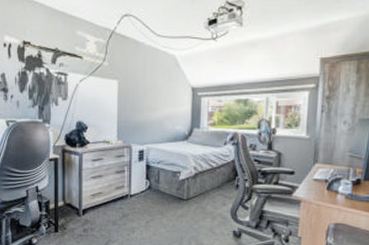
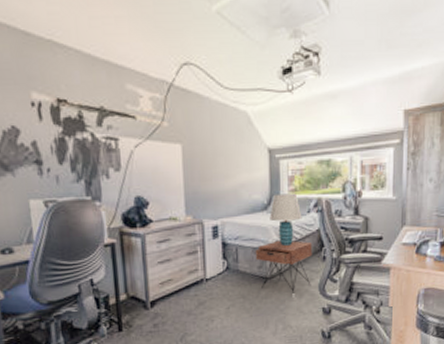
nightstand: none [174,167,227,215] -> present [255,240,312,294]
lamp: none [189,126,219,172] -> present [269,193,302,246]

